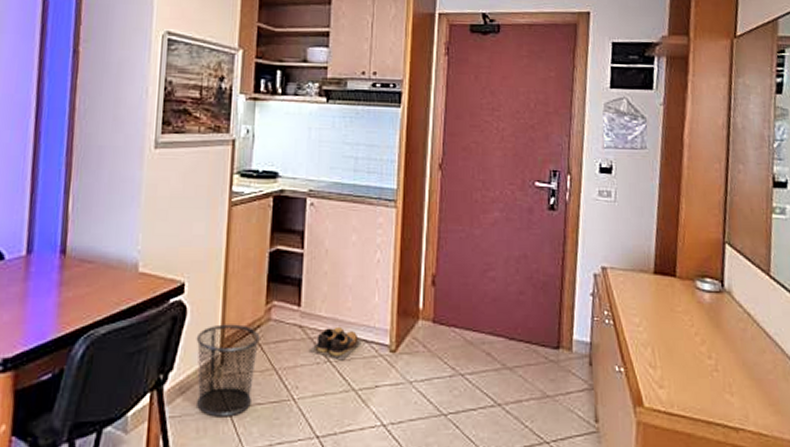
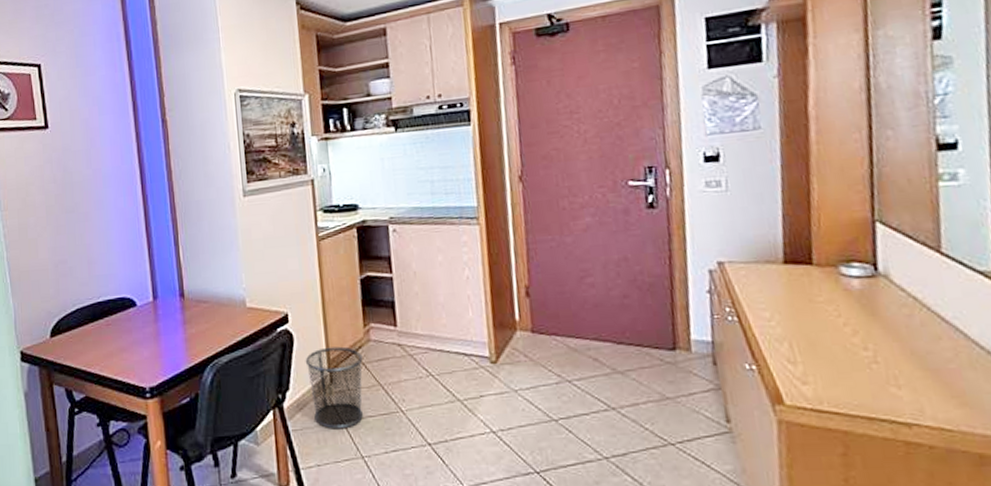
shoes: present [308,326,362,361] -> none [410,342,461,374]

